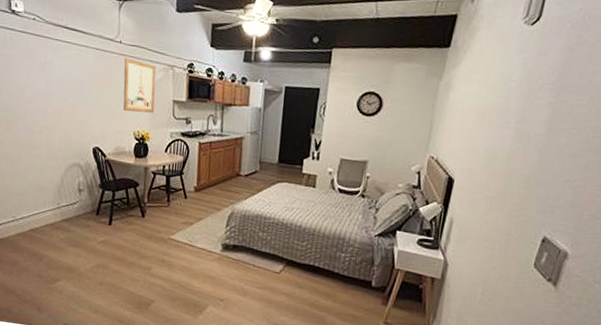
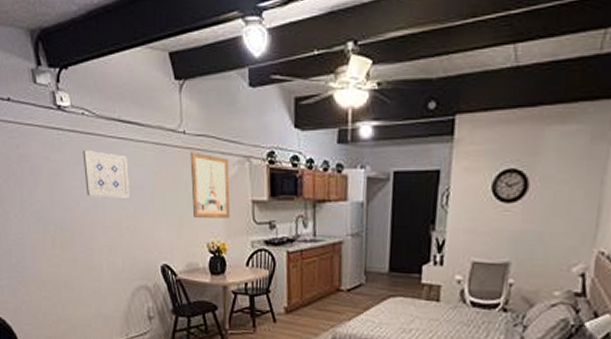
wall art: none [31,49,71,91] -> present [83,151,130,198]

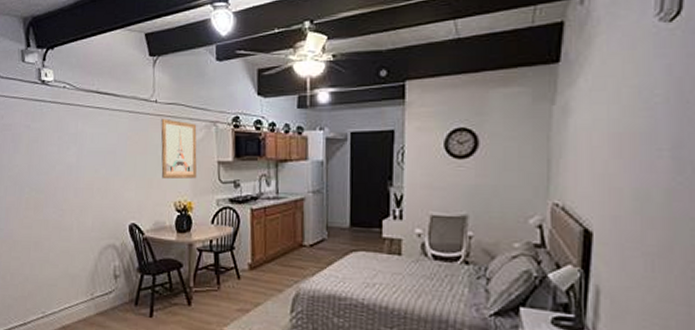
wall art: present [83,151,130,198] -> none [61,119,103,162]

